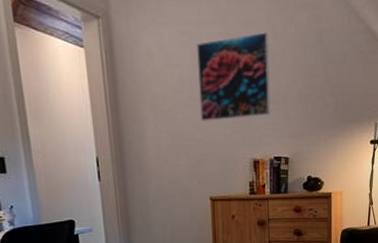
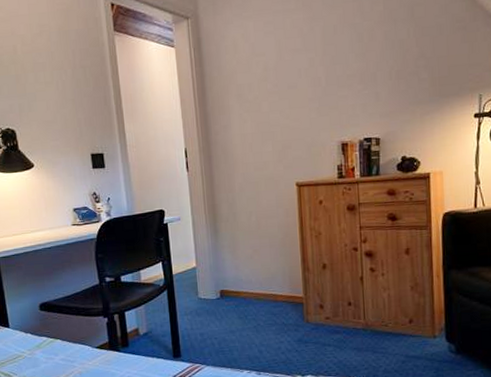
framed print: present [197,32,271,121] -> none [281,13,359,107]

